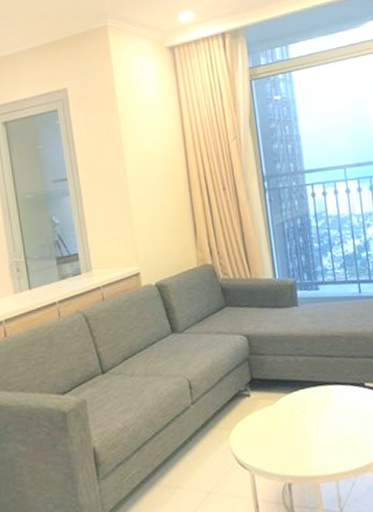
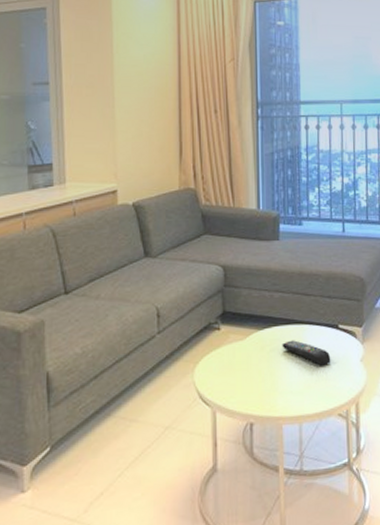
remote control: none [311,401,361,425] -> present [282,340,331,366]

